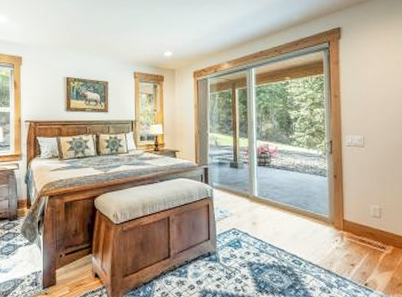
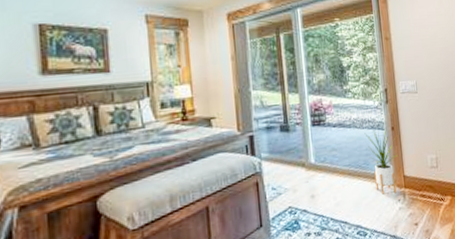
house plant: none [306,176,338,234] -> present [364,129,398,195]

